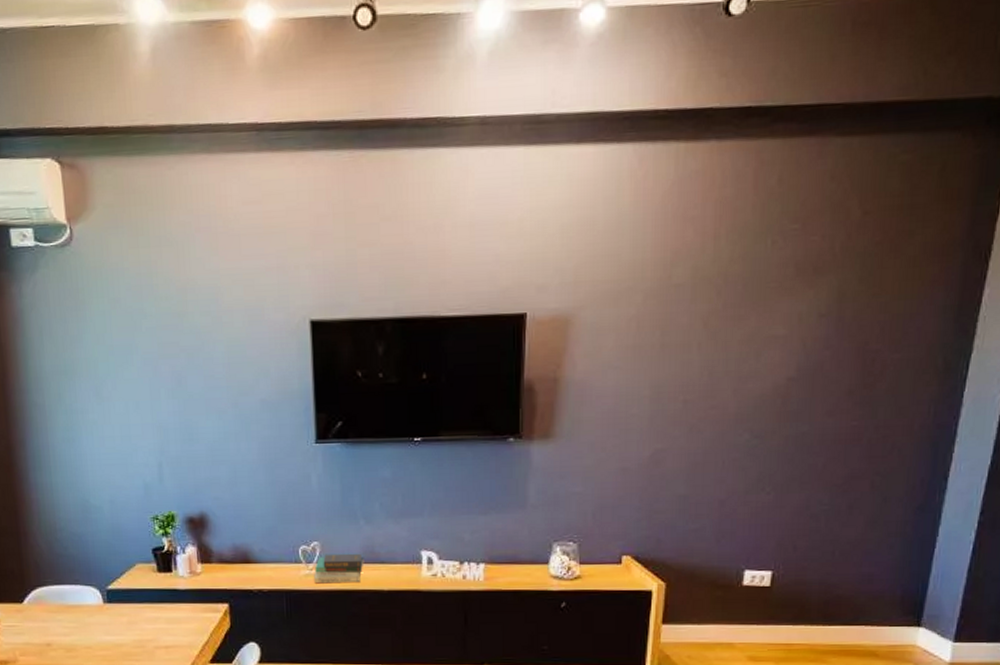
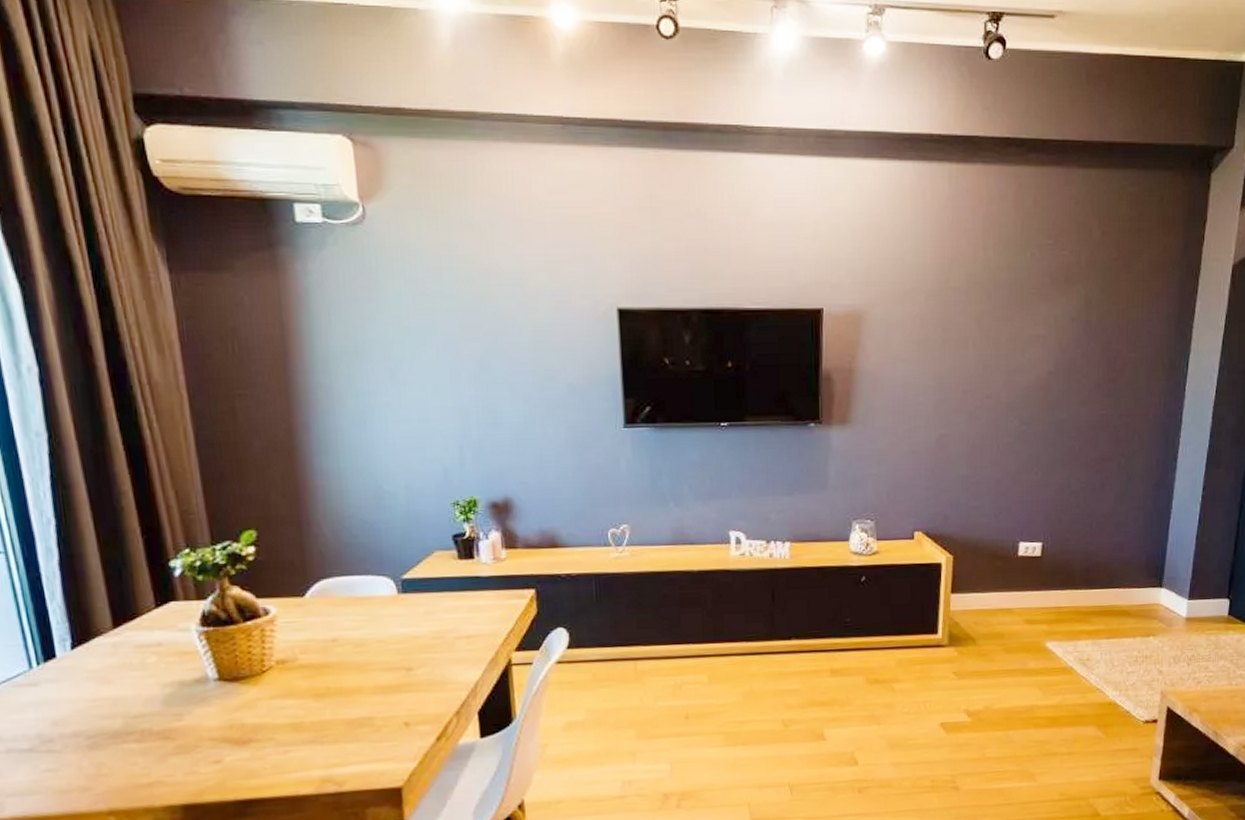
books: present [313,553,364,584] -> none [623,535,674,566]

